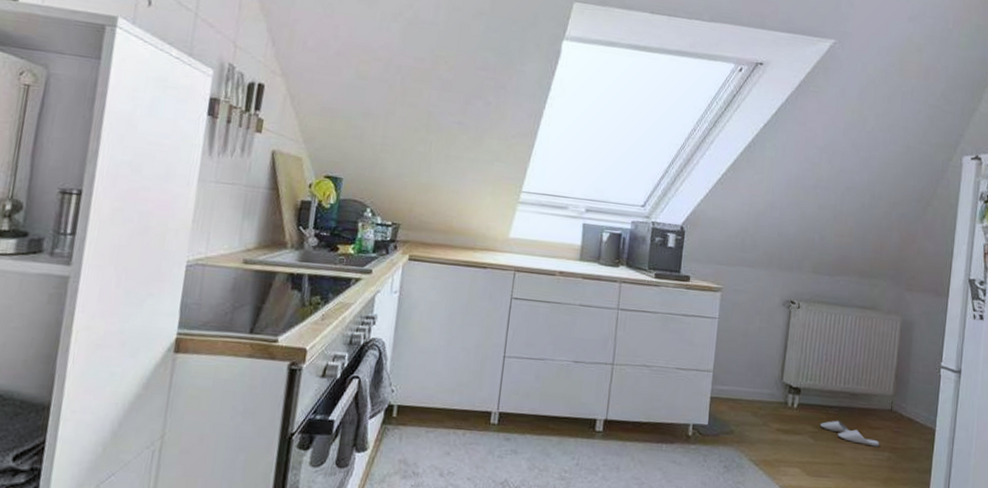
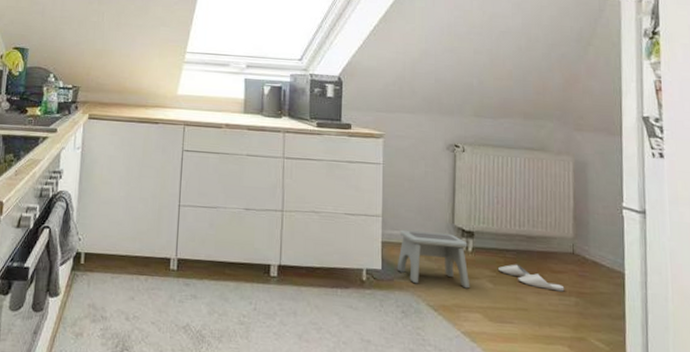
step stool: none [723,385,794,444] -> present [397,229,471,289]

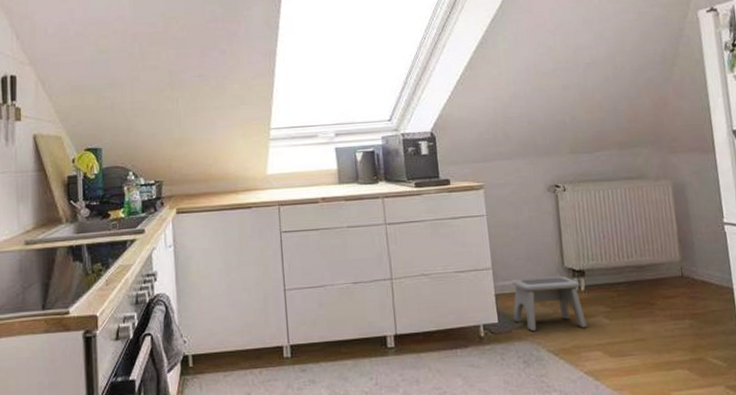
slippers: present [497,264,565,292] -> none [611,295,679,317]

